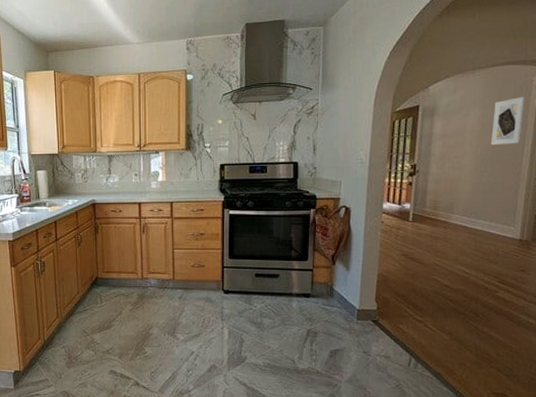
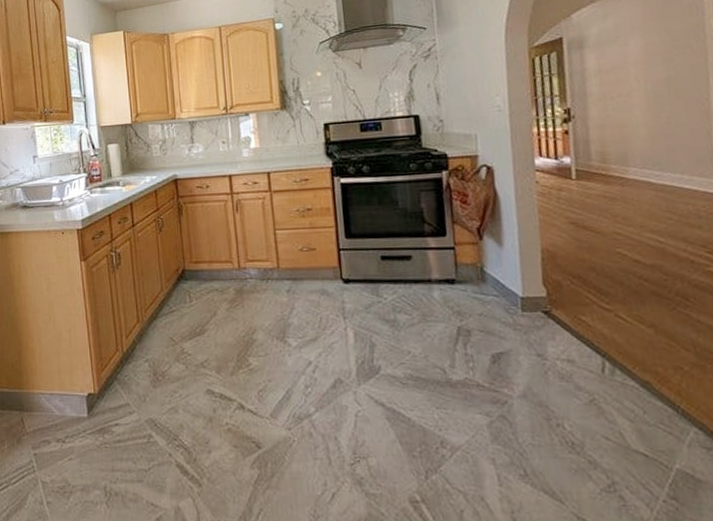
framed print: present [490,96,525,146] -> none [659,17,702,79]

